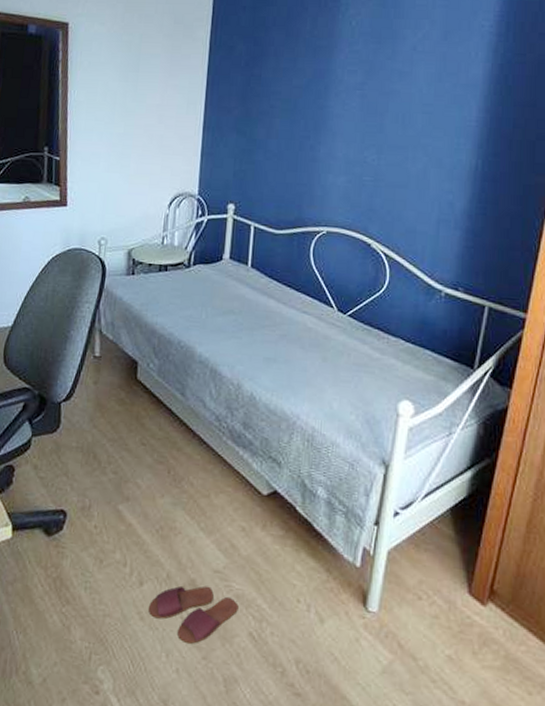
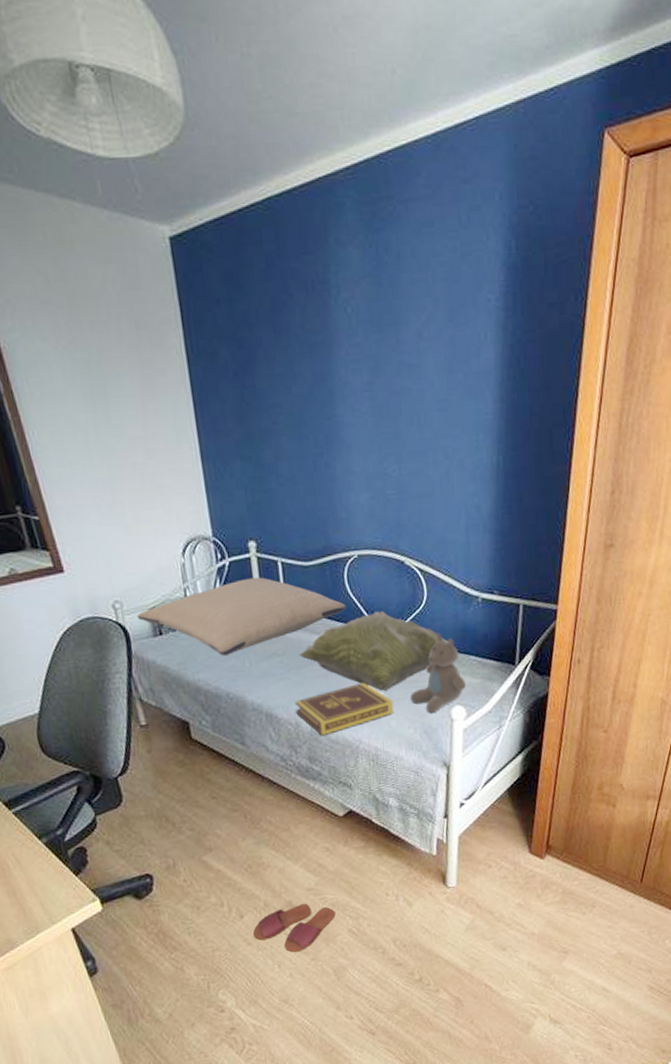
pillow: none [116,236,307,305] -> present [137,577,346,656]
book: none [239,355,339,403] -> present [294,682,394,736]
cushion: none [253,287,410,369] -> present [299,610,454,691]
stuffed animal: none [357,320,417,403] -> present [411,632,466,713]

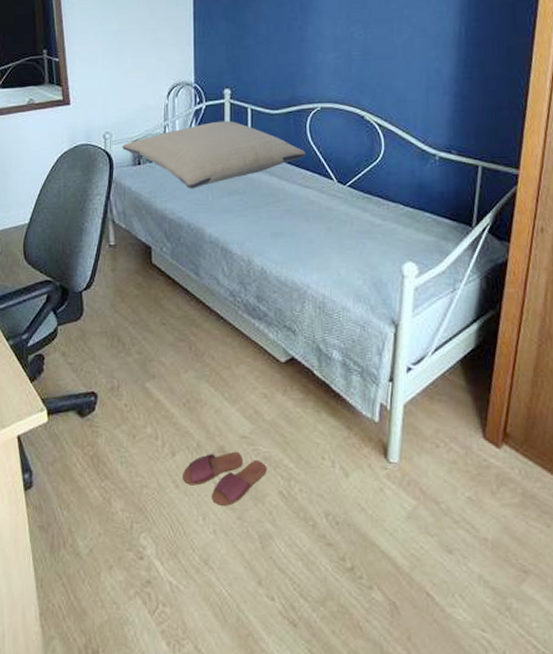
book: present [294,682,394,736] -> none [249,227,344,276]
cushion: present [299,610,454,691] -> none [258,160,409,238]
stuffed animal: present [411,632,466,713] -> none [362,186,419,266]

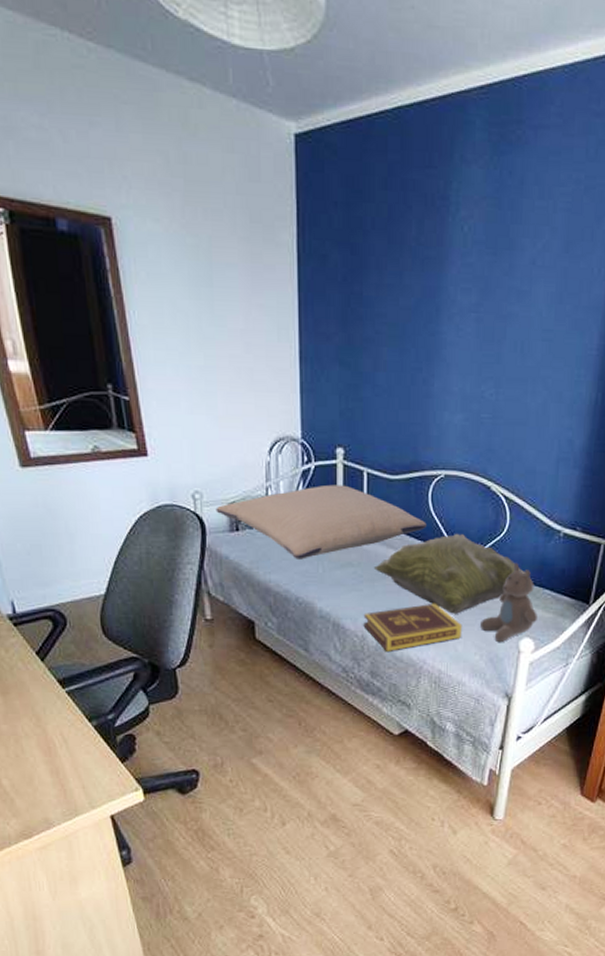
slippers: present [183,451,267,506] -> none [294,818,378,866]
book: none [249,227,344,276] -> present [363,603,463,651]
cushion: none [258,160,409,238] -> present [373,533,531,614]
stuffed animal: none [362,186,419,266] -> present [481,562,537,642]

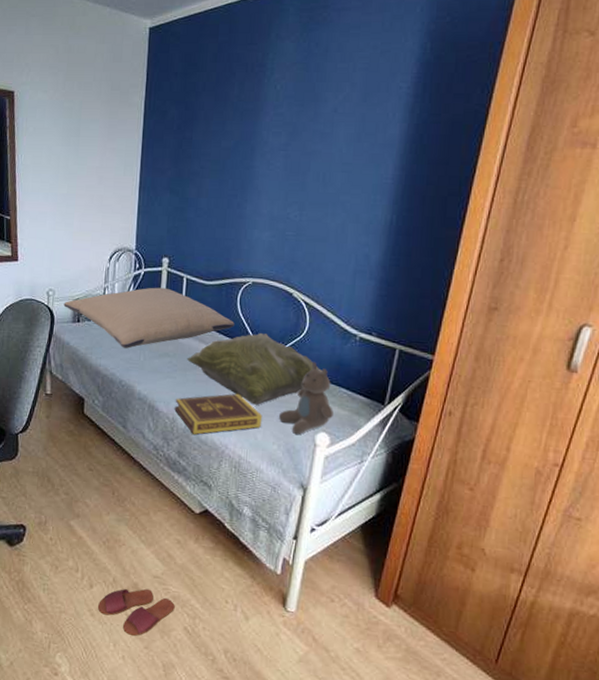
slippers: none [294,818,378,866] -> present [98,588,175,636]

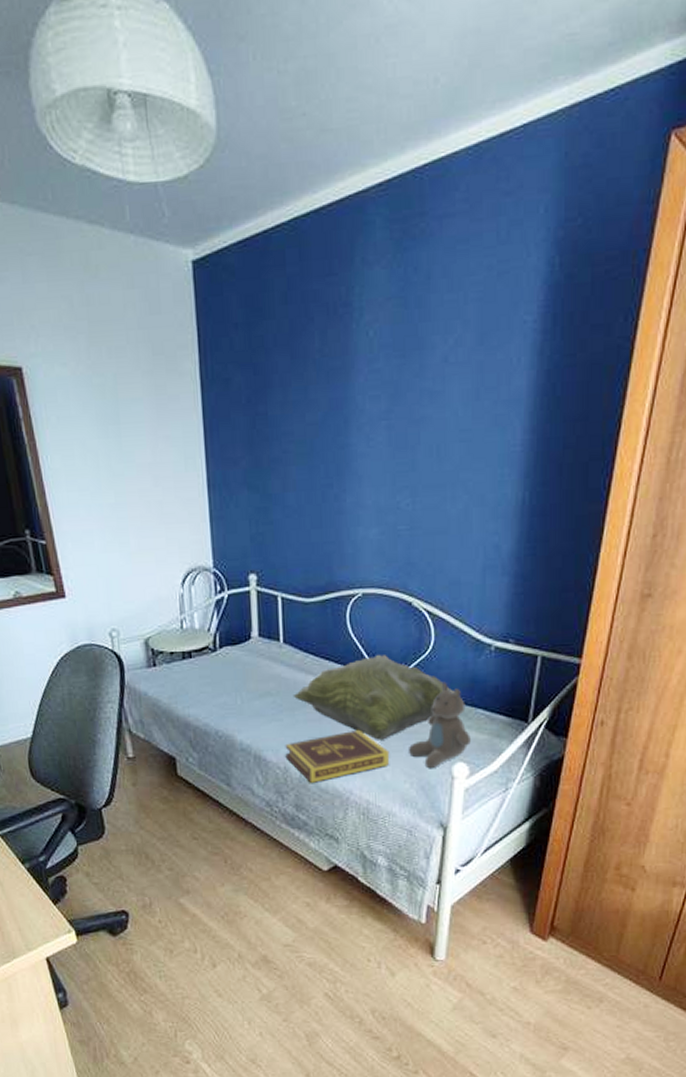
pillow: present [63,287,234,349] -> none [132,612,346,692]
slippers: present [98,588,175,636] -> none [225,959,312,1010]

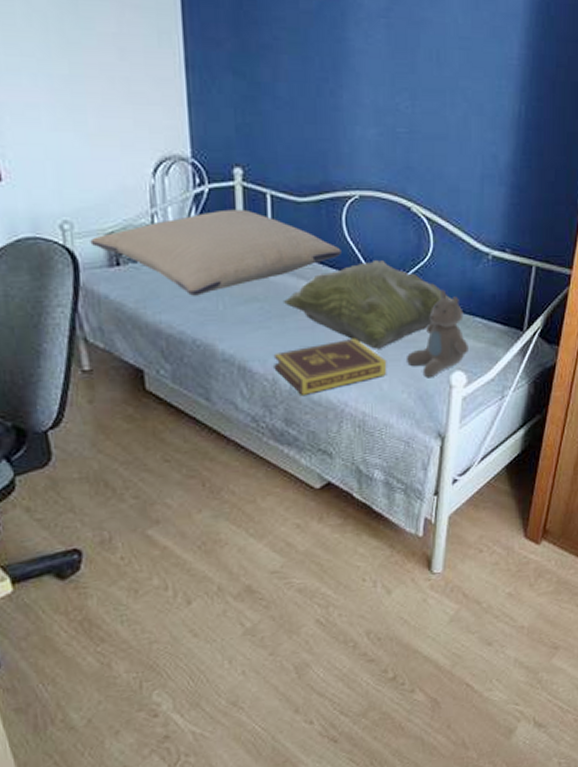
pillow: none [132,612,346,692] -> present [90,209,341,296]

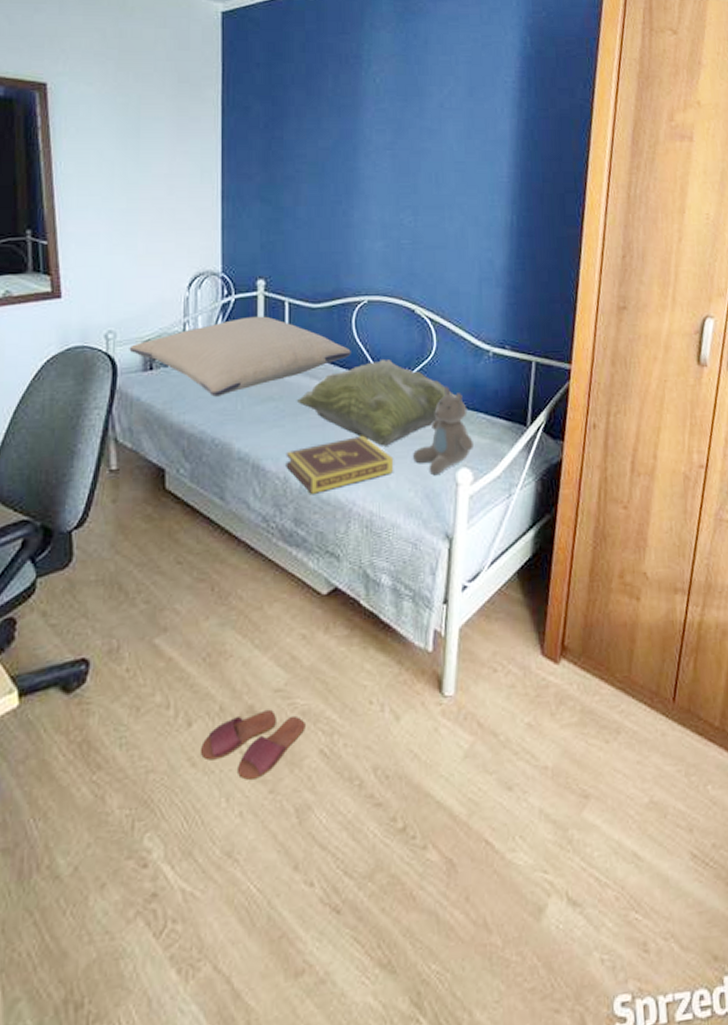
slippers: none [202,588,302,646] -> present [201,709,305,780]

